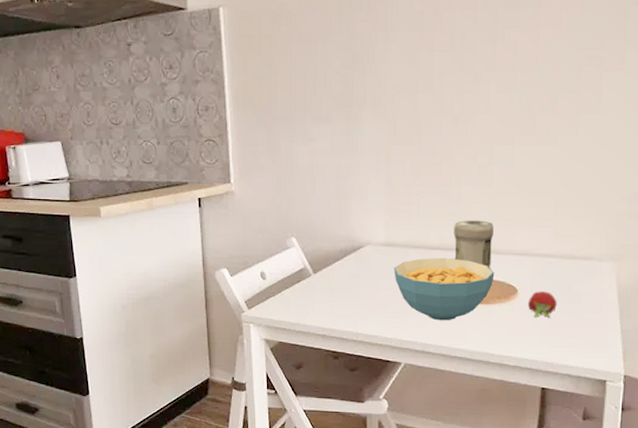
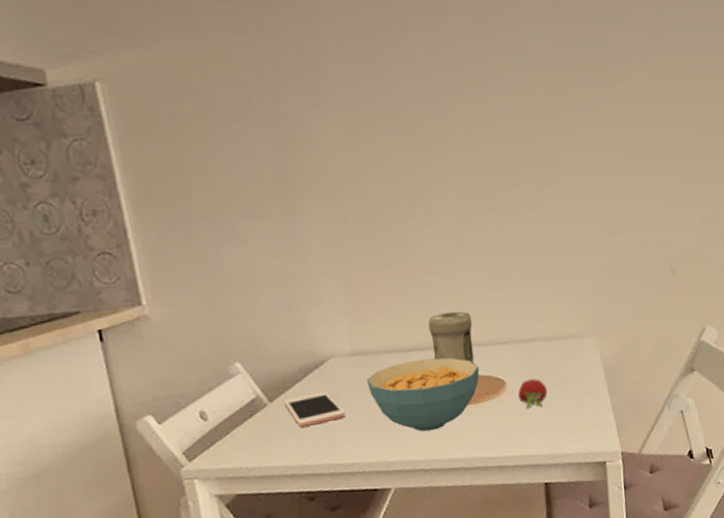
cell phone: none [325,271,372,298] -> present [284,391,346,427]

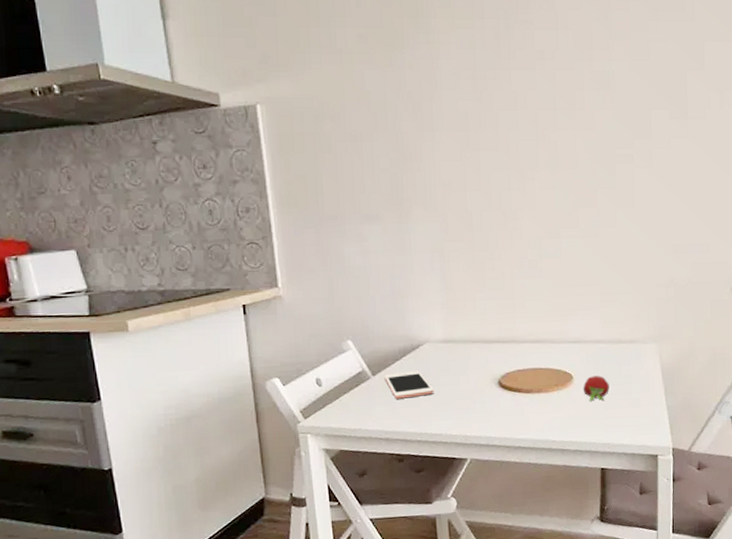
cereal bowl: present [367,357,480,432] -> none [454,350,551,413]
jar: present [428,311,474,363] -> none [510,311,547,357]

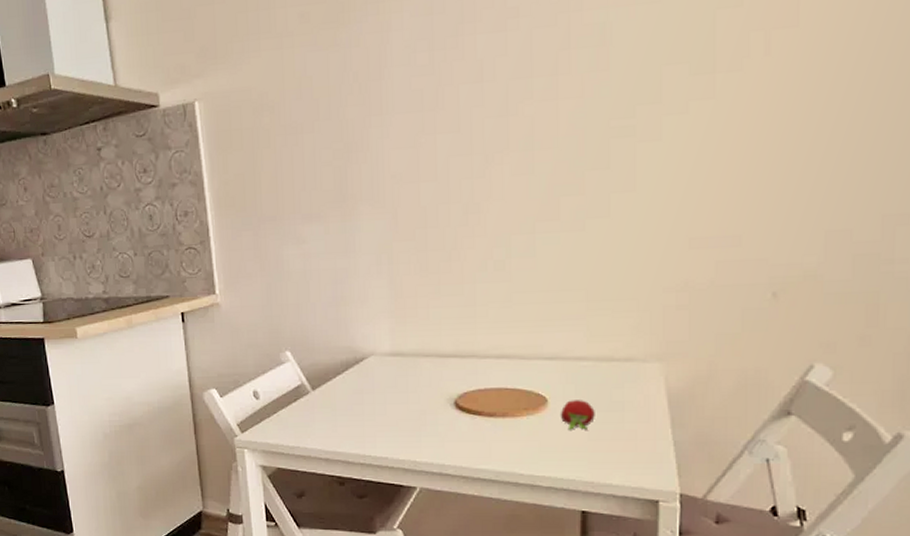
cell phone: present [384,370,434,399] -> none [325,386,380,417]

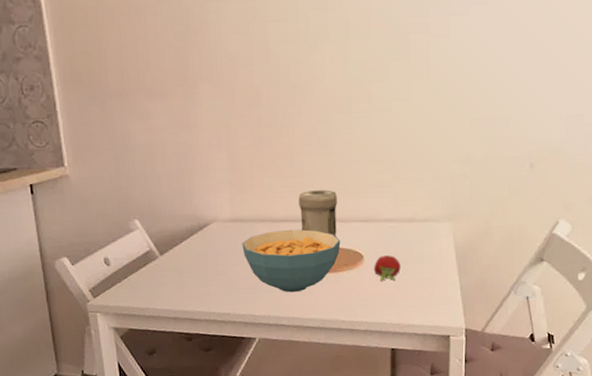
cereal bowl: none [403,366,520,438] -> present [242,229,341,293]
jar: none [469,322,516,376] -> present [298,190,337,237]

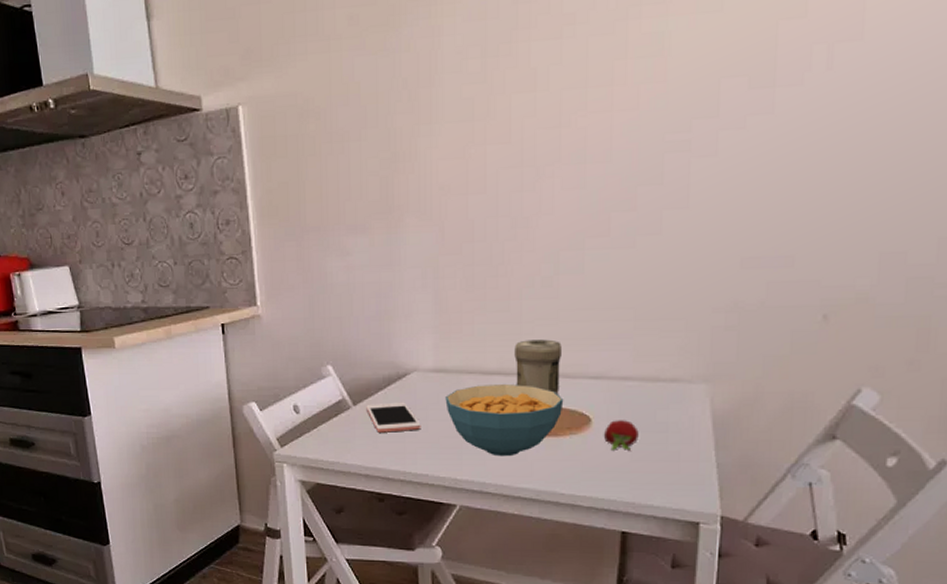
cell phone: none [172,250,222,279] -> present [366,402,421,433]

